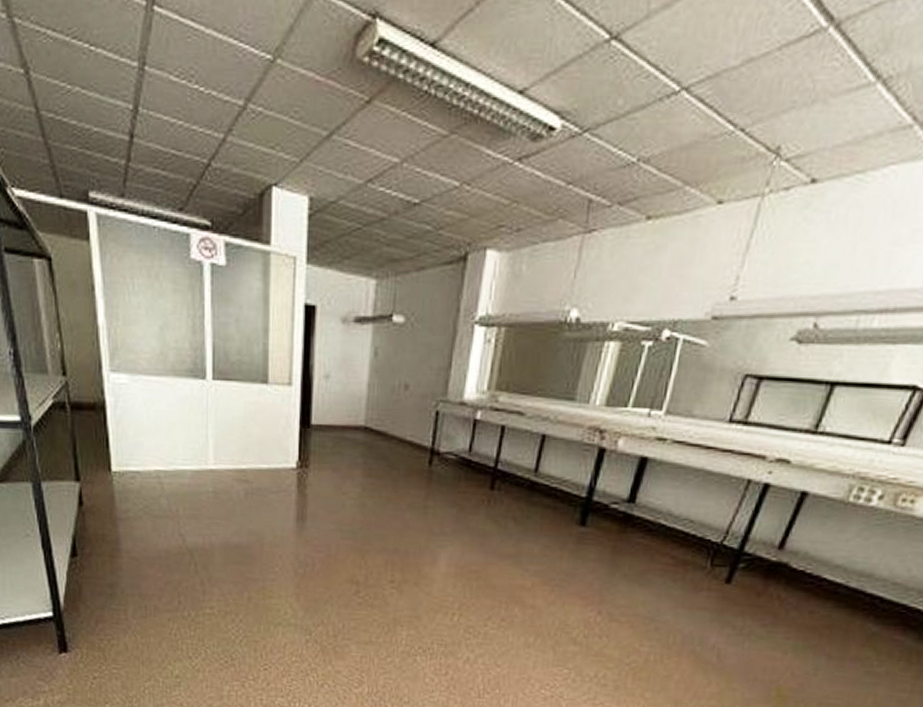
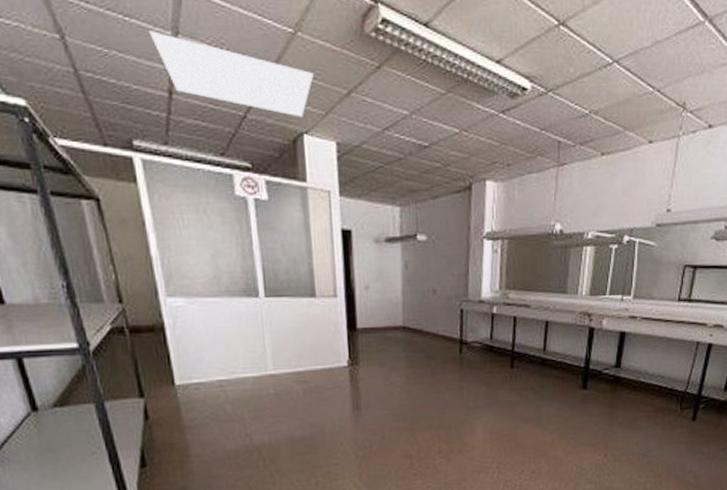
light panel: none [115,62,290,166] -> present [149,31,313,117]

